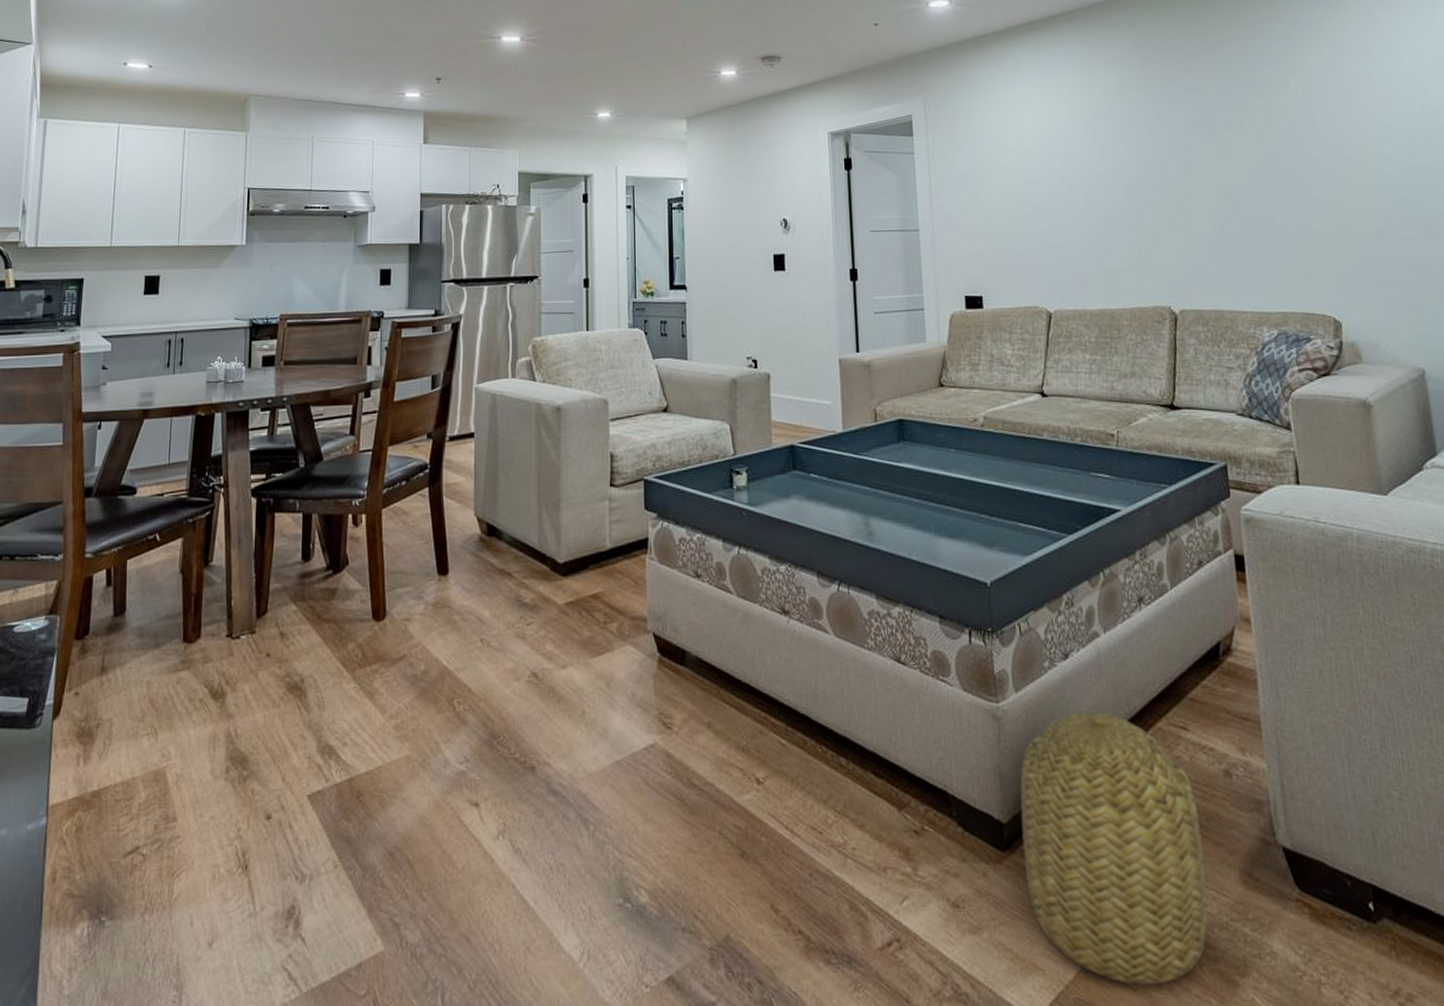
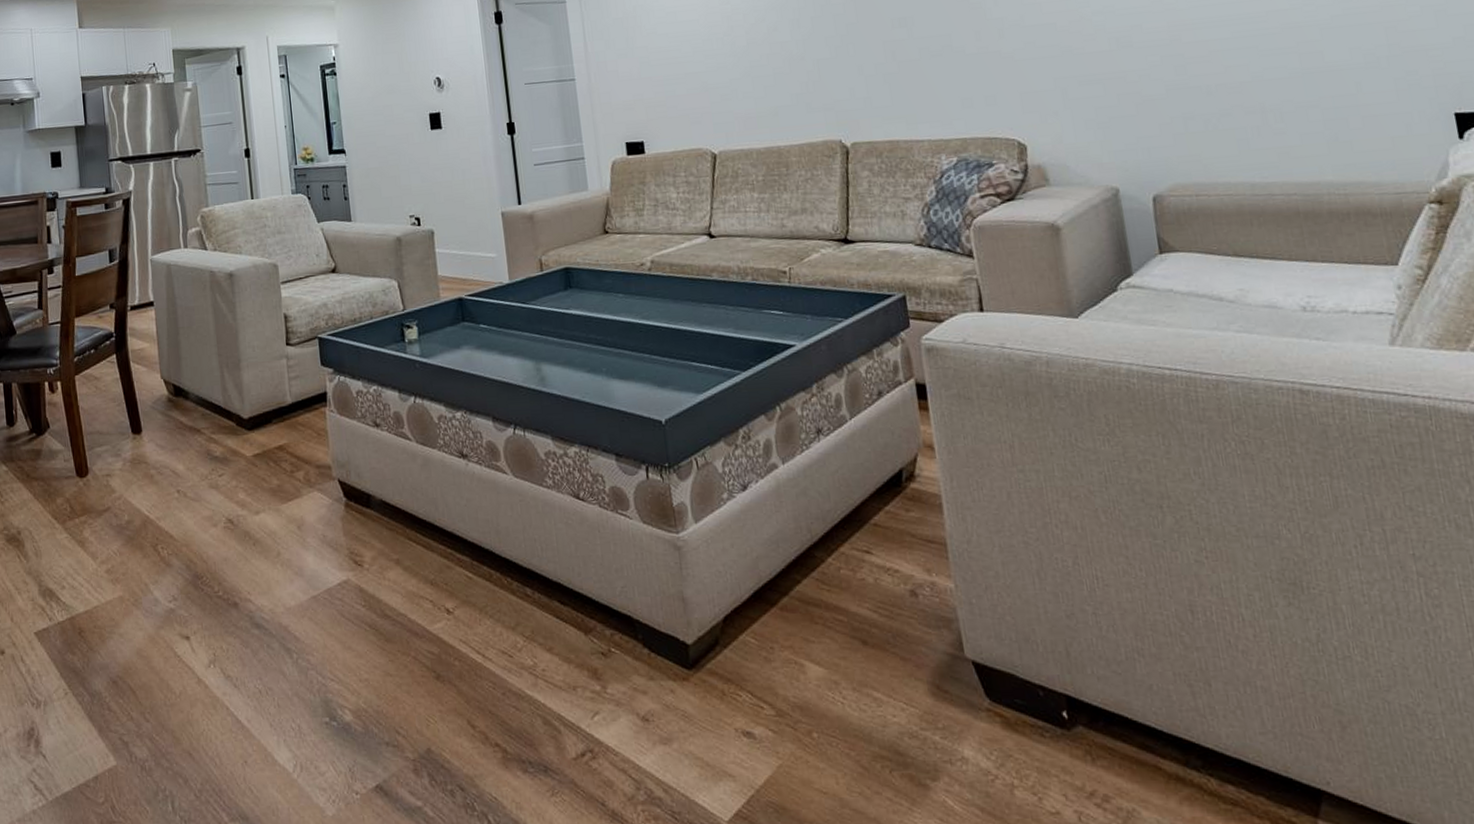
basket: present [1020,711,1208,985] -> none [703,538,897,789]

